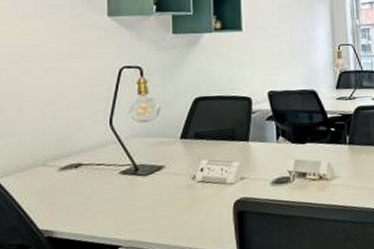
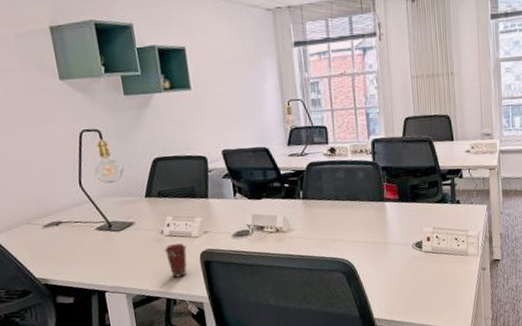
coffee cup: none [194,190,219,230] -> present [164,243,187,277]

